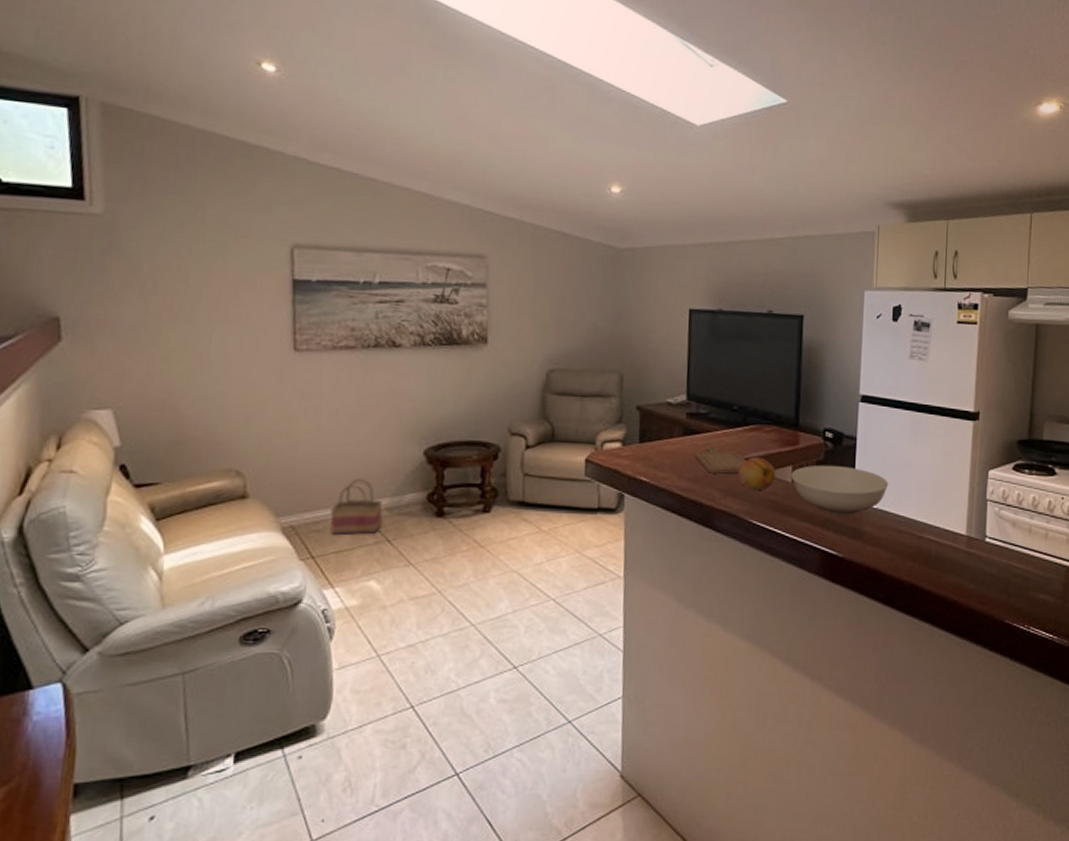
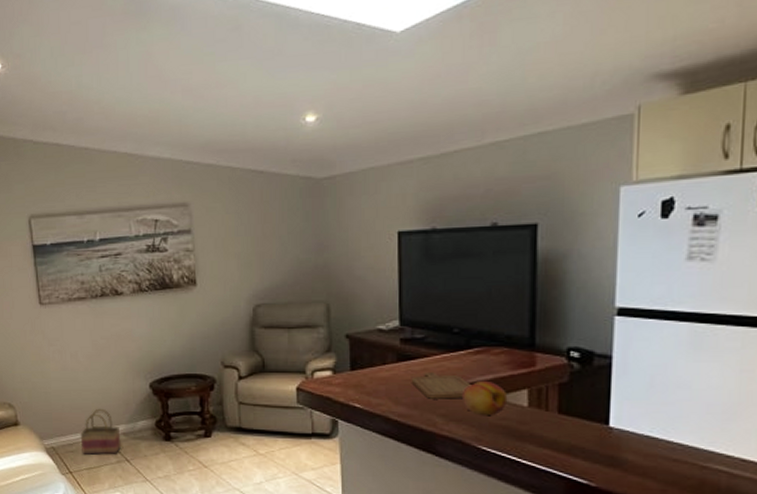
bowl: present [791,465,889,516] -> none [527,387,658,442]

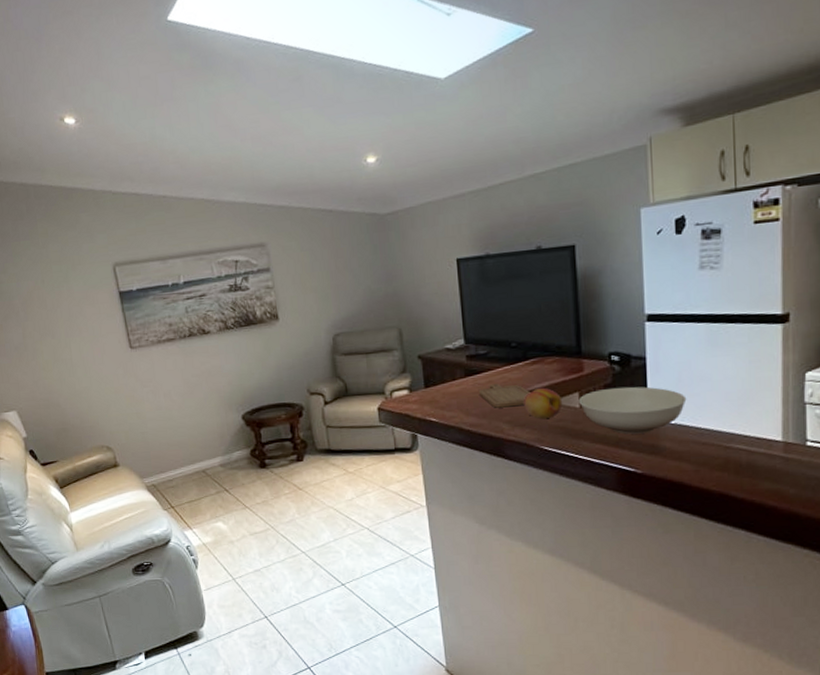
basket: present [80,408,121,455] -> none [179,443,219,489]
bowl: none [527,387,658,442] -> present [578,386,687,434]

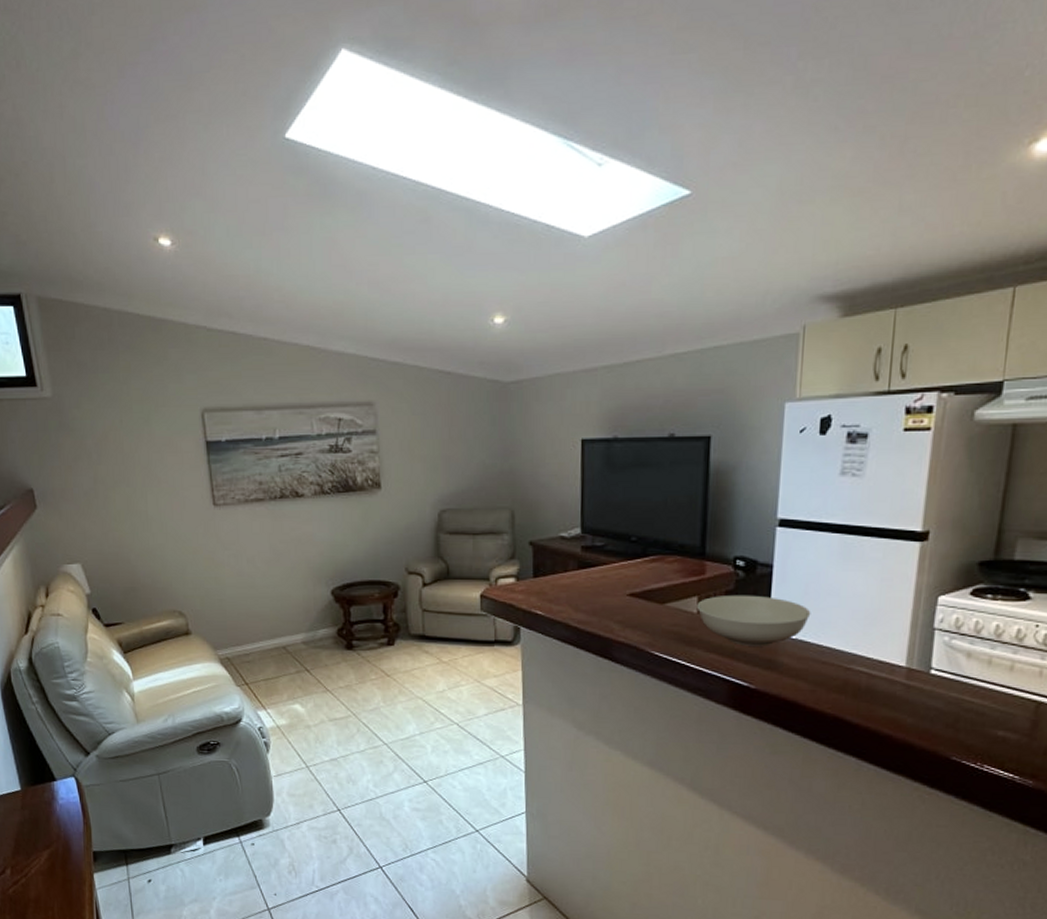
chopping board: present [478,384,531,408] -> none [590,580,646,606]
fruit: present [524,387,563,420] -> none [638,588,680,623]

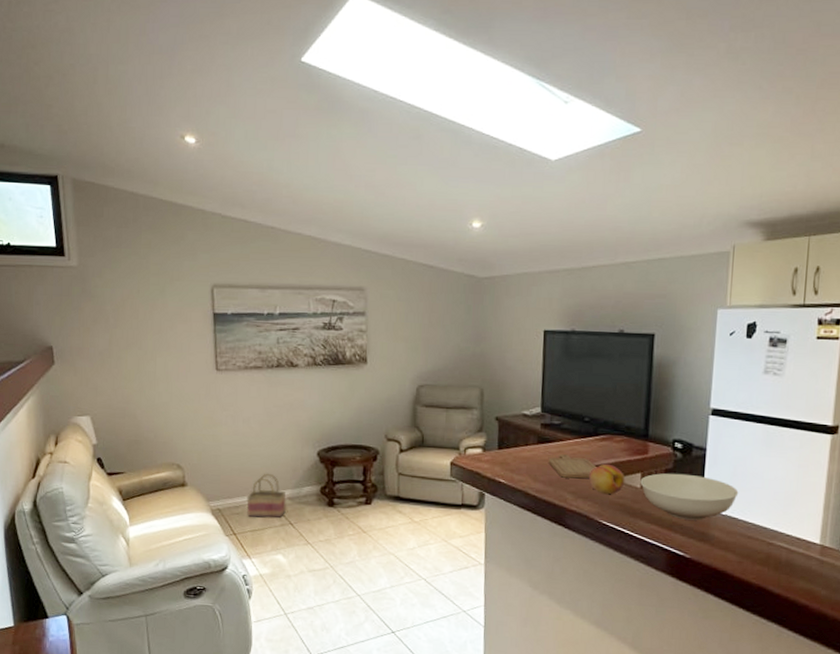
basket: none [257,616,301,665] -> present [246,473,286,518]
chopping board: none [590,580,646,606] -> present [548,454,597,479]
fruit: none [638,588,680,623] -> present [589,463,625,495]

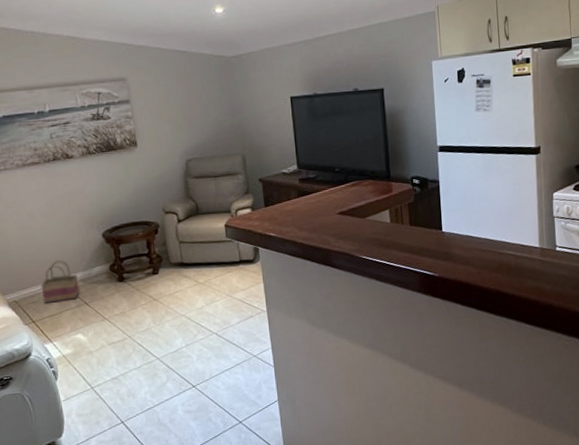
chopping board: present [548,454,597,479] -> none [309,203,351,224]
fruit: present [589,463,625,495] -> none [346,205,377,233]
bowl: present [640,473,739,520] -> none [389,204,470,244]

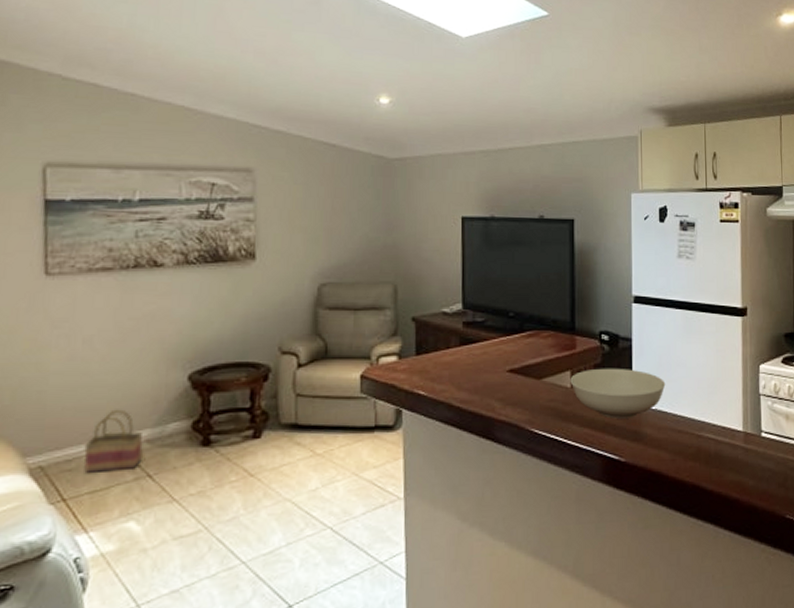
bowl: none [389,204,470,244] -> present [570,368,666,419]

